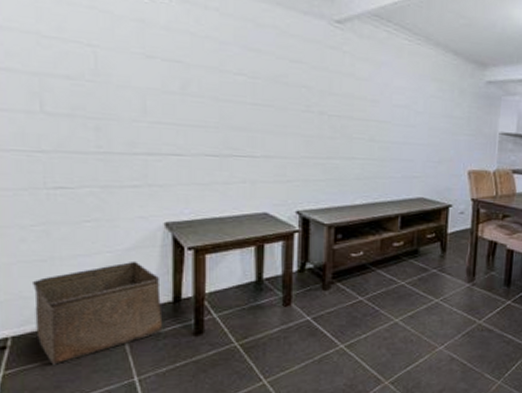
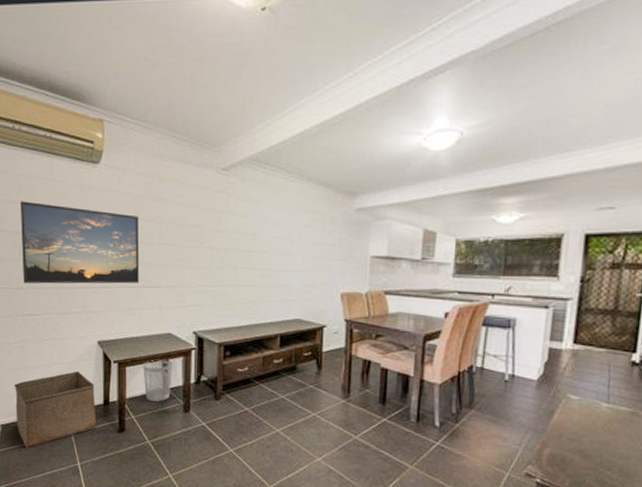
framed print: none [42,31,224,152] -> present [20,201,139,284]
wastebasket: none [229,244,269,295] -> present [143,359,172,402]

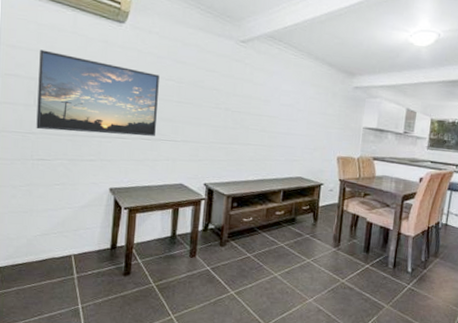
storage bin: present [13,370,97,448] -> none [15,215,103,291]
wastebasket: present [143,359,172,402] -> none [153,207,182,247]

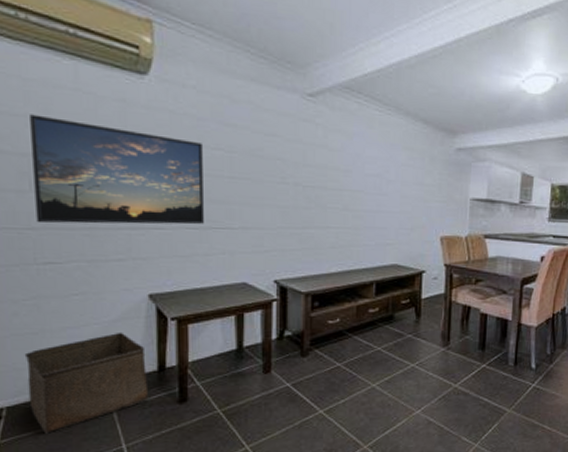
storage bin: none [15,215,103,291] -> present [24,332,149,434]

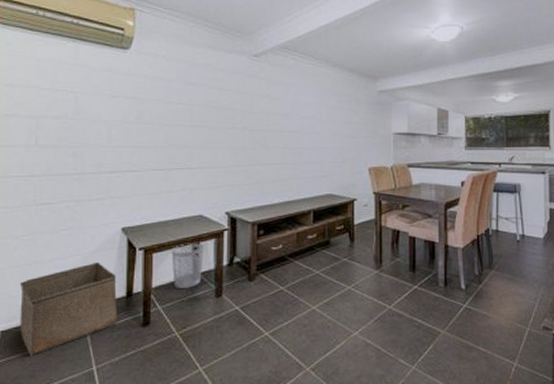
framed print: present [30,114,204,225] -> none [38,85,169,171]
wastebasket: none [210,314,248,363] -> present [171,243,203,288]

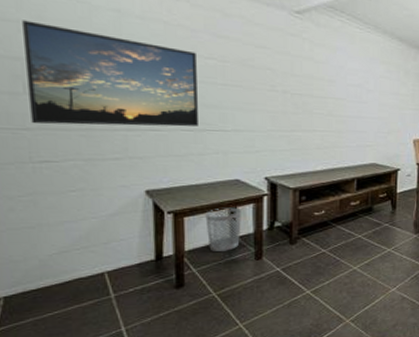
storage bin: present [19,261,118,356] -> none [21,225,147,320]
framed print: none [38,85,169,171] -> present [22,20,198,127]

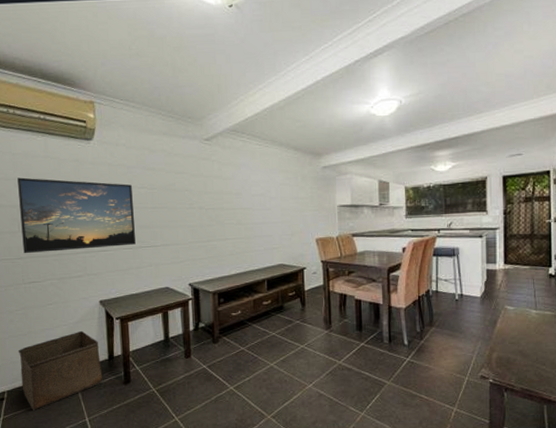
storage bin: none [21,225,147,320] -> present [18,330,103,411]
wastebasket: present [205,207,241,251] -> none [144,311,172,351]

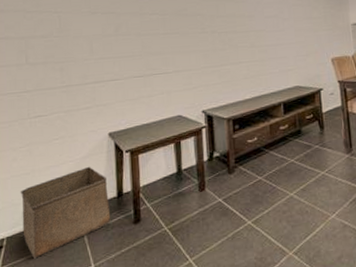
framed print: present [17,177,136,254] -> none [27,8,147,87]

